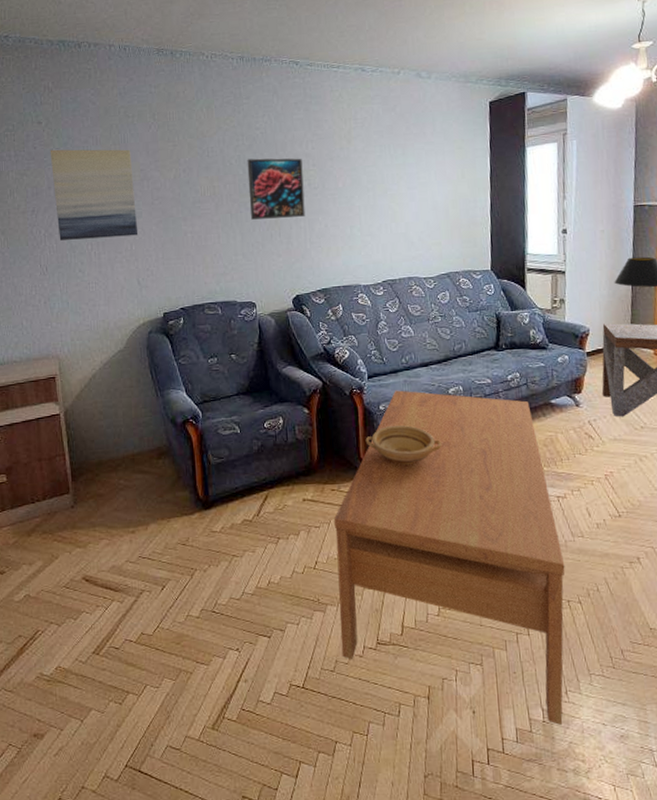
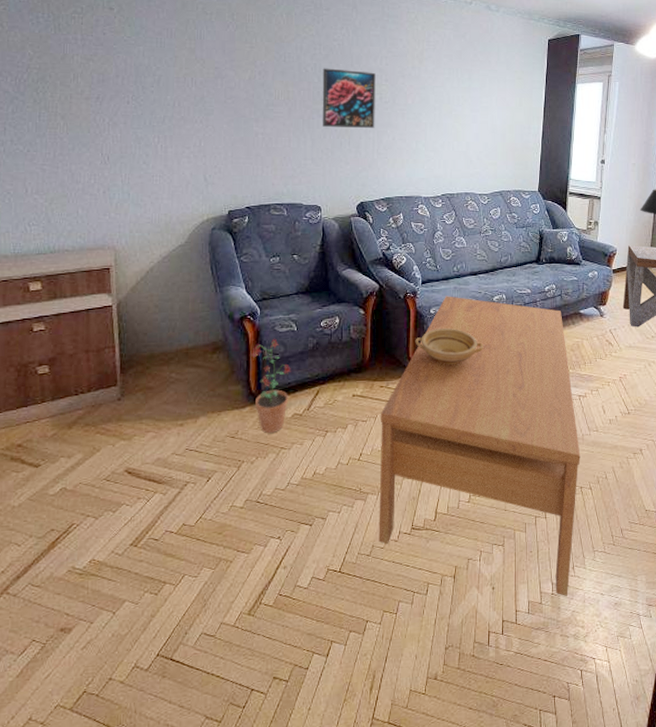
wall art: present [50,149,139,241] -> none [120,37,209,132]
potted plant: none [195,442,237,540] -> present [250,339,291,433]

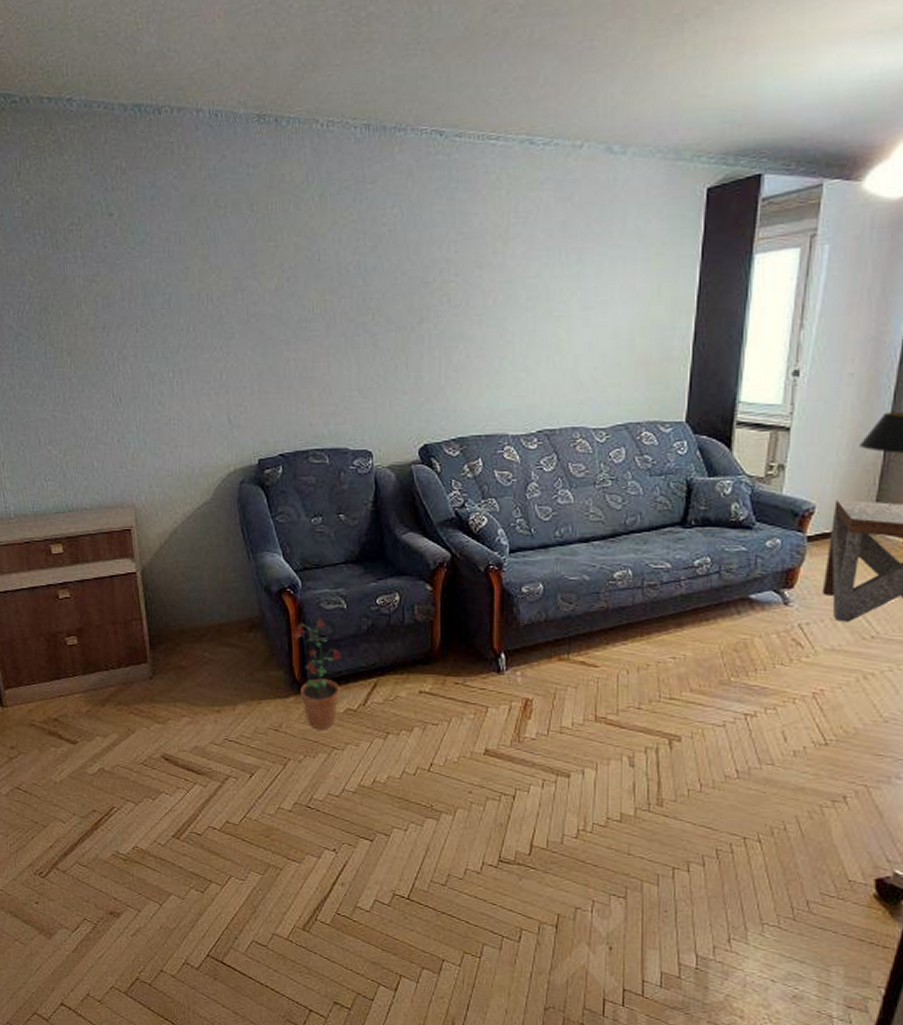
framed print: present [322,68,376,128] -> none [369,264,442,346]
coffee table: present [378,296,581,596] -> none [456,570,745,975]
ceramic bowl: present [415,329,484,365] -> none [501,613,599,662]

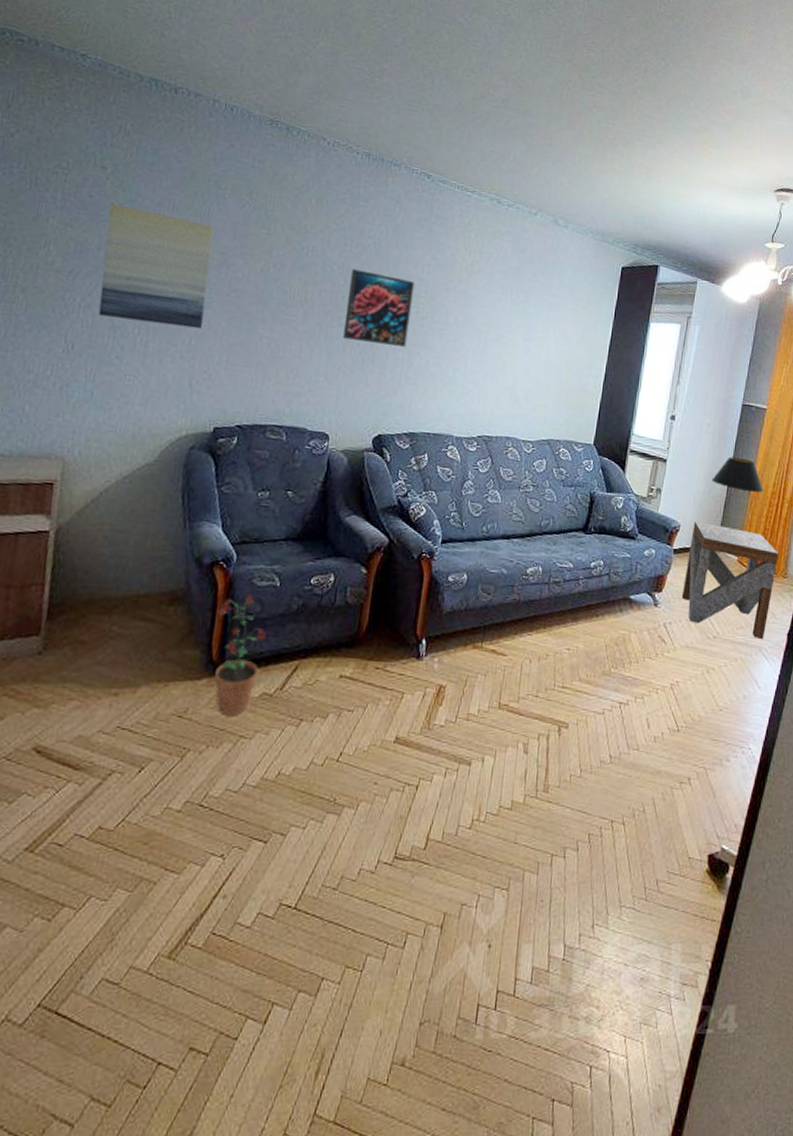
wall art: none [123,249,230,365] -> present [98,203,214,329]
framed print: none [369,264,442,346] -> present [343,269,414,347]

